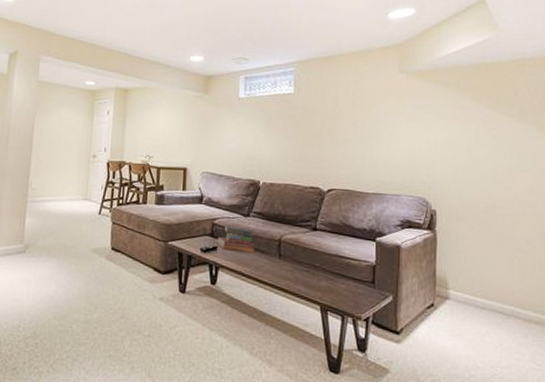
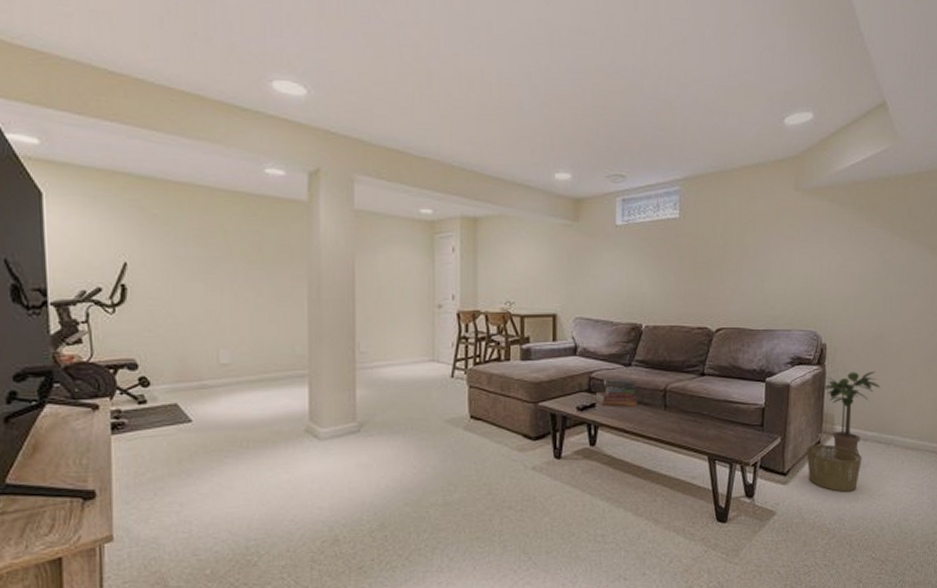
basket: none [419,306,480,360] -> present [806,444,862,492]
potted plant: none [436,239,496,328] -> present [824,372,880,462]

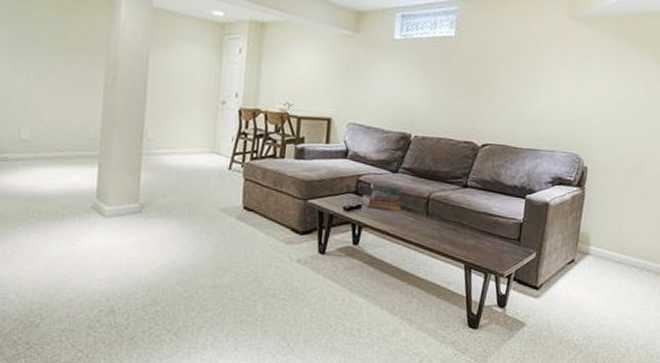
basket: present [806,444,862,492] -> none [559,262,614,311]
potted plant: present [824,372,880,462] -> none [582,196,638,282]

